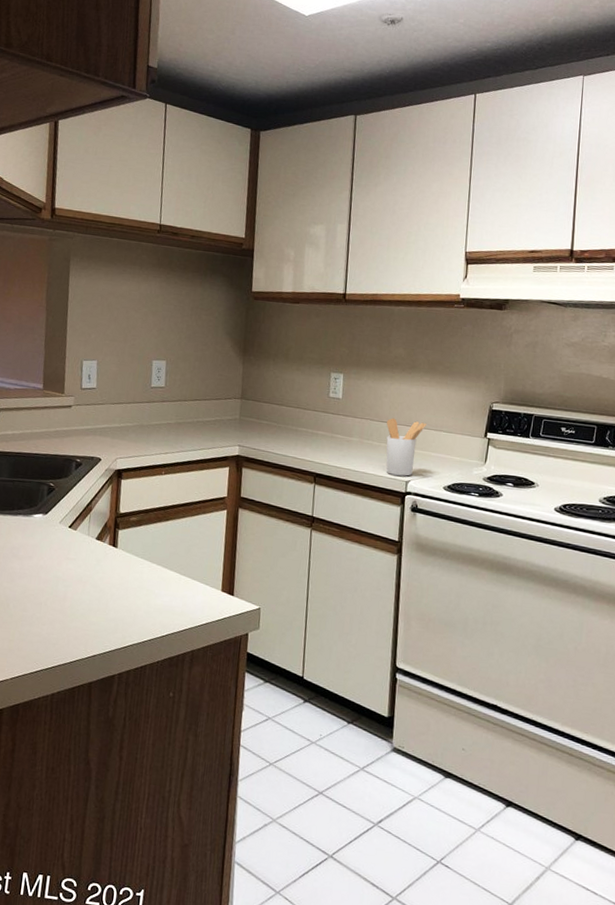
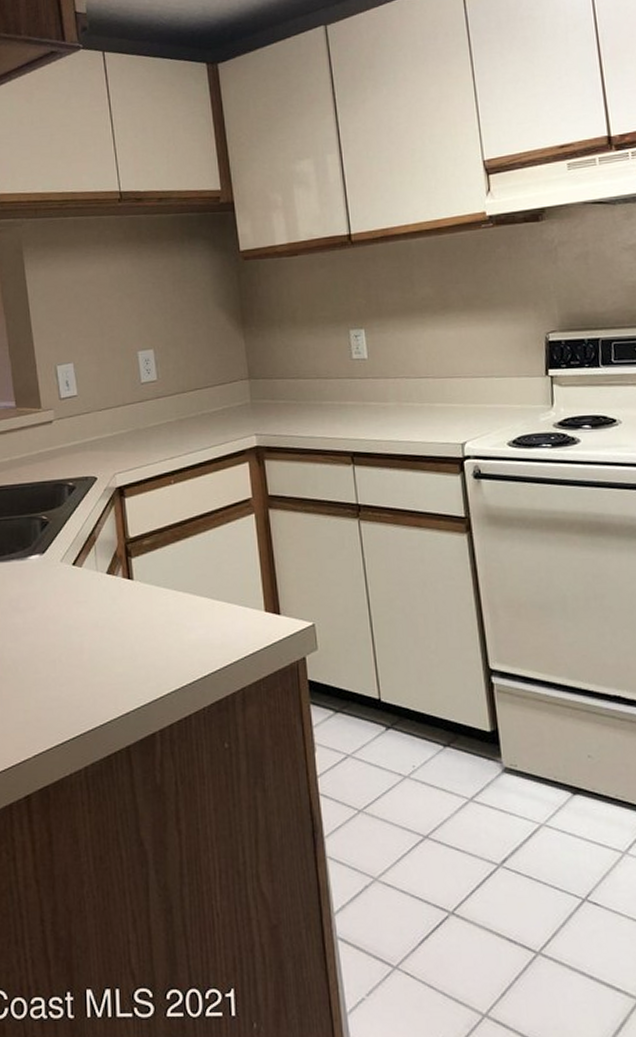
utensil holder: present [386,418,426,476] -> none [426,370,474,439]

